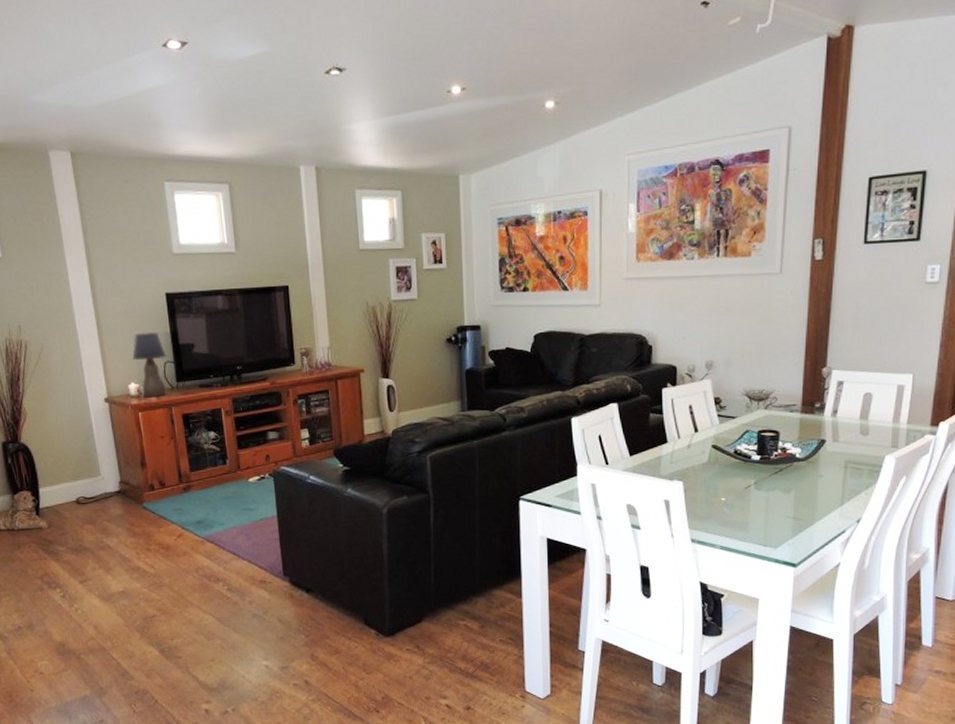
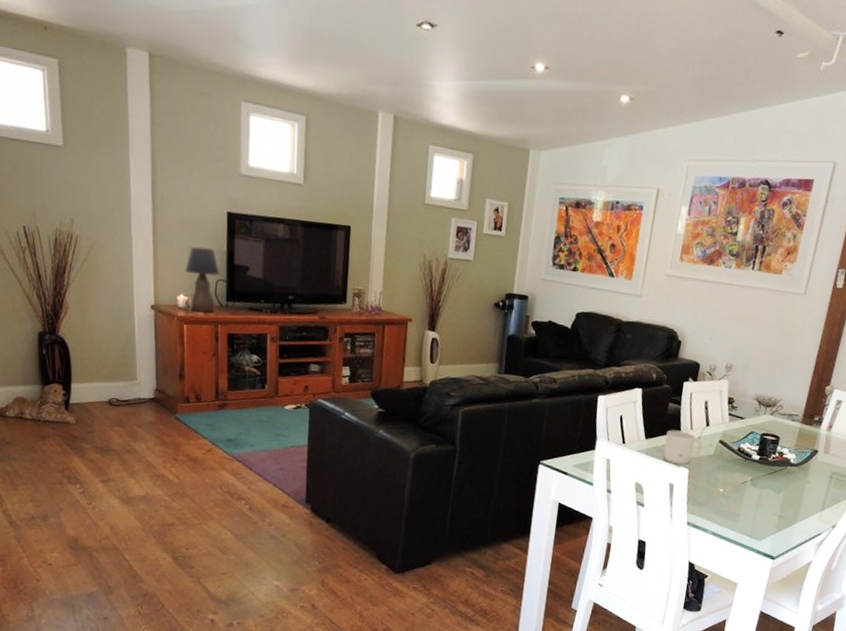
mug: none [652,441,695,479] -> present [663,430,703,465]

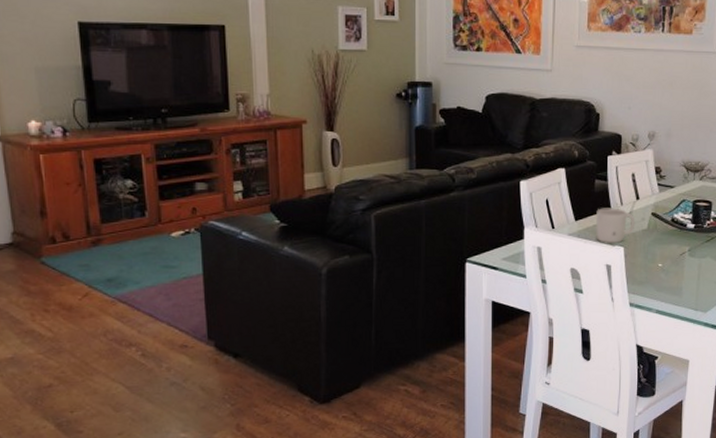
table lamp: present [185,247,220,314] -> none [34,64,77,140]

